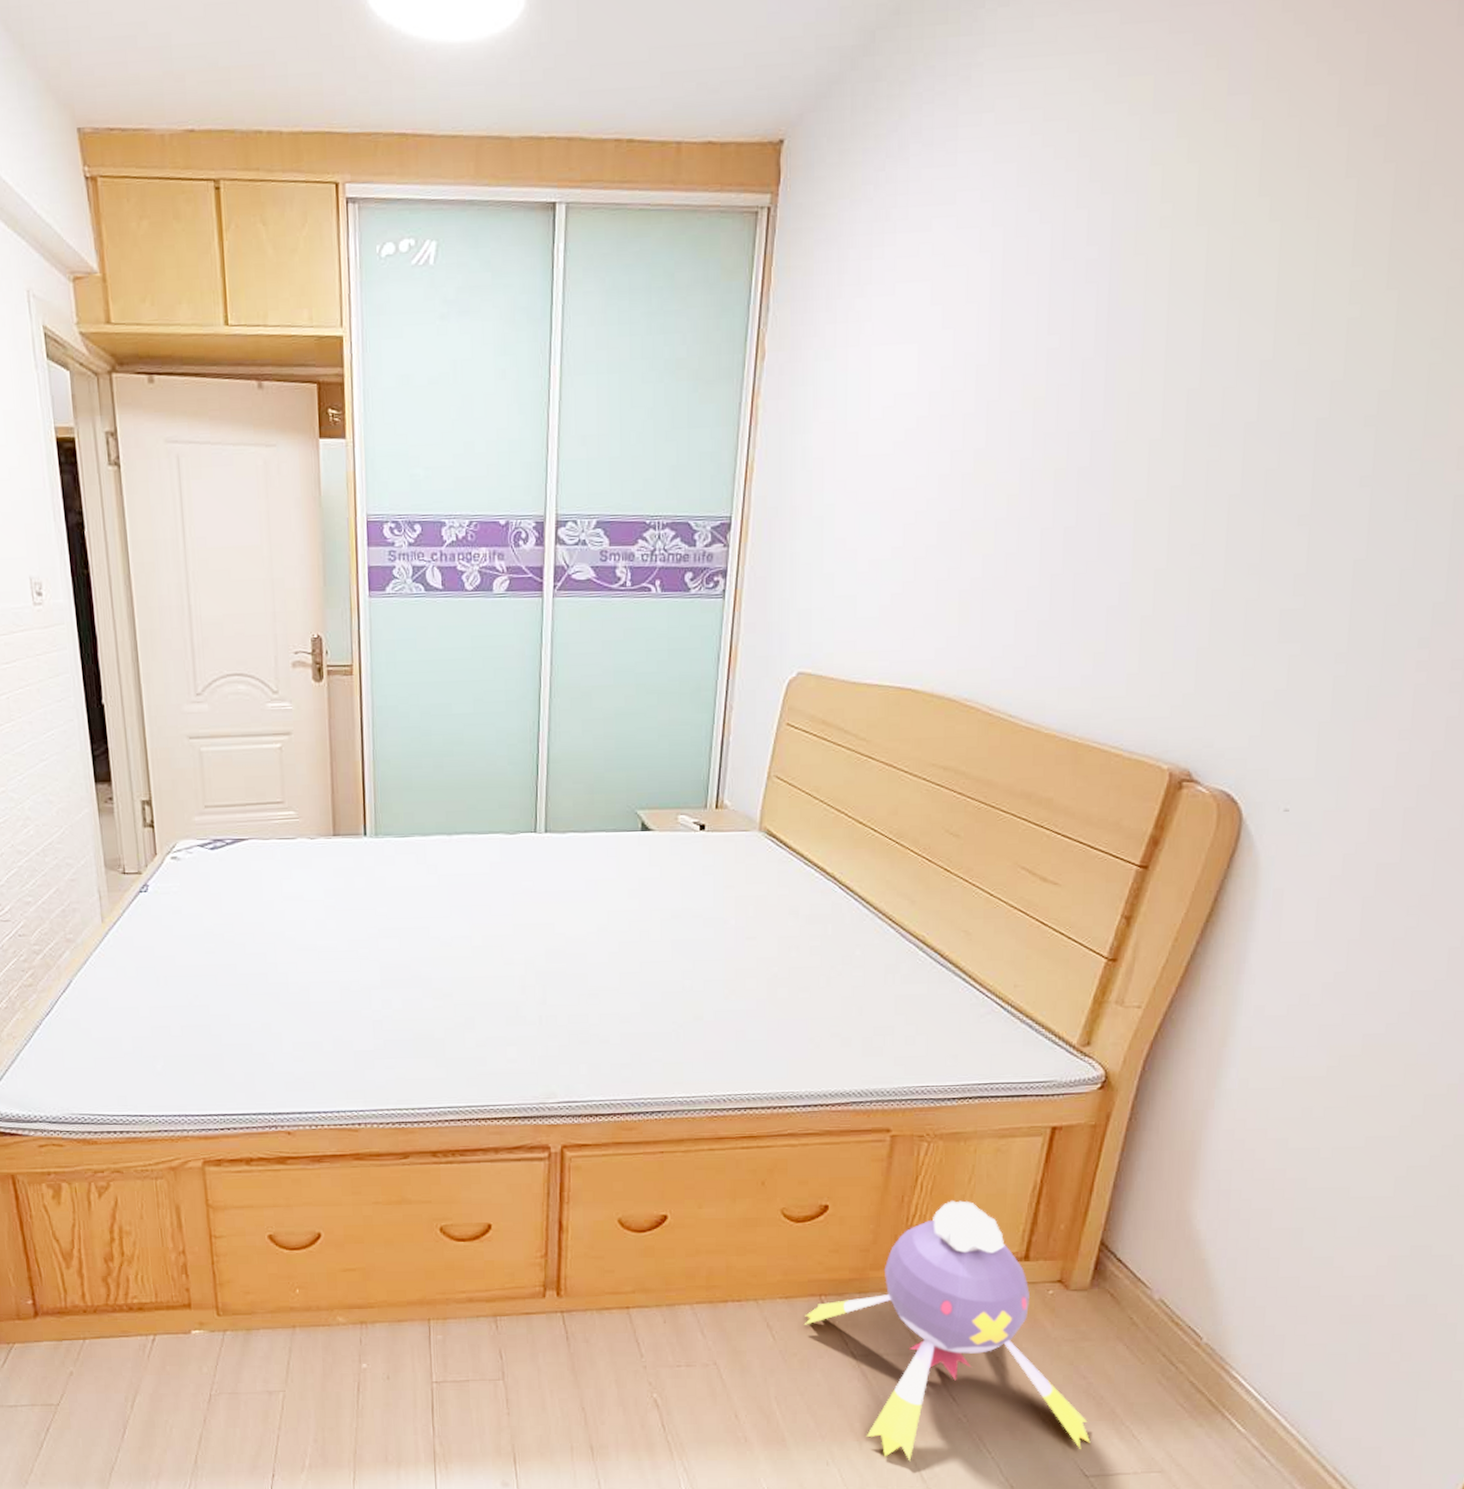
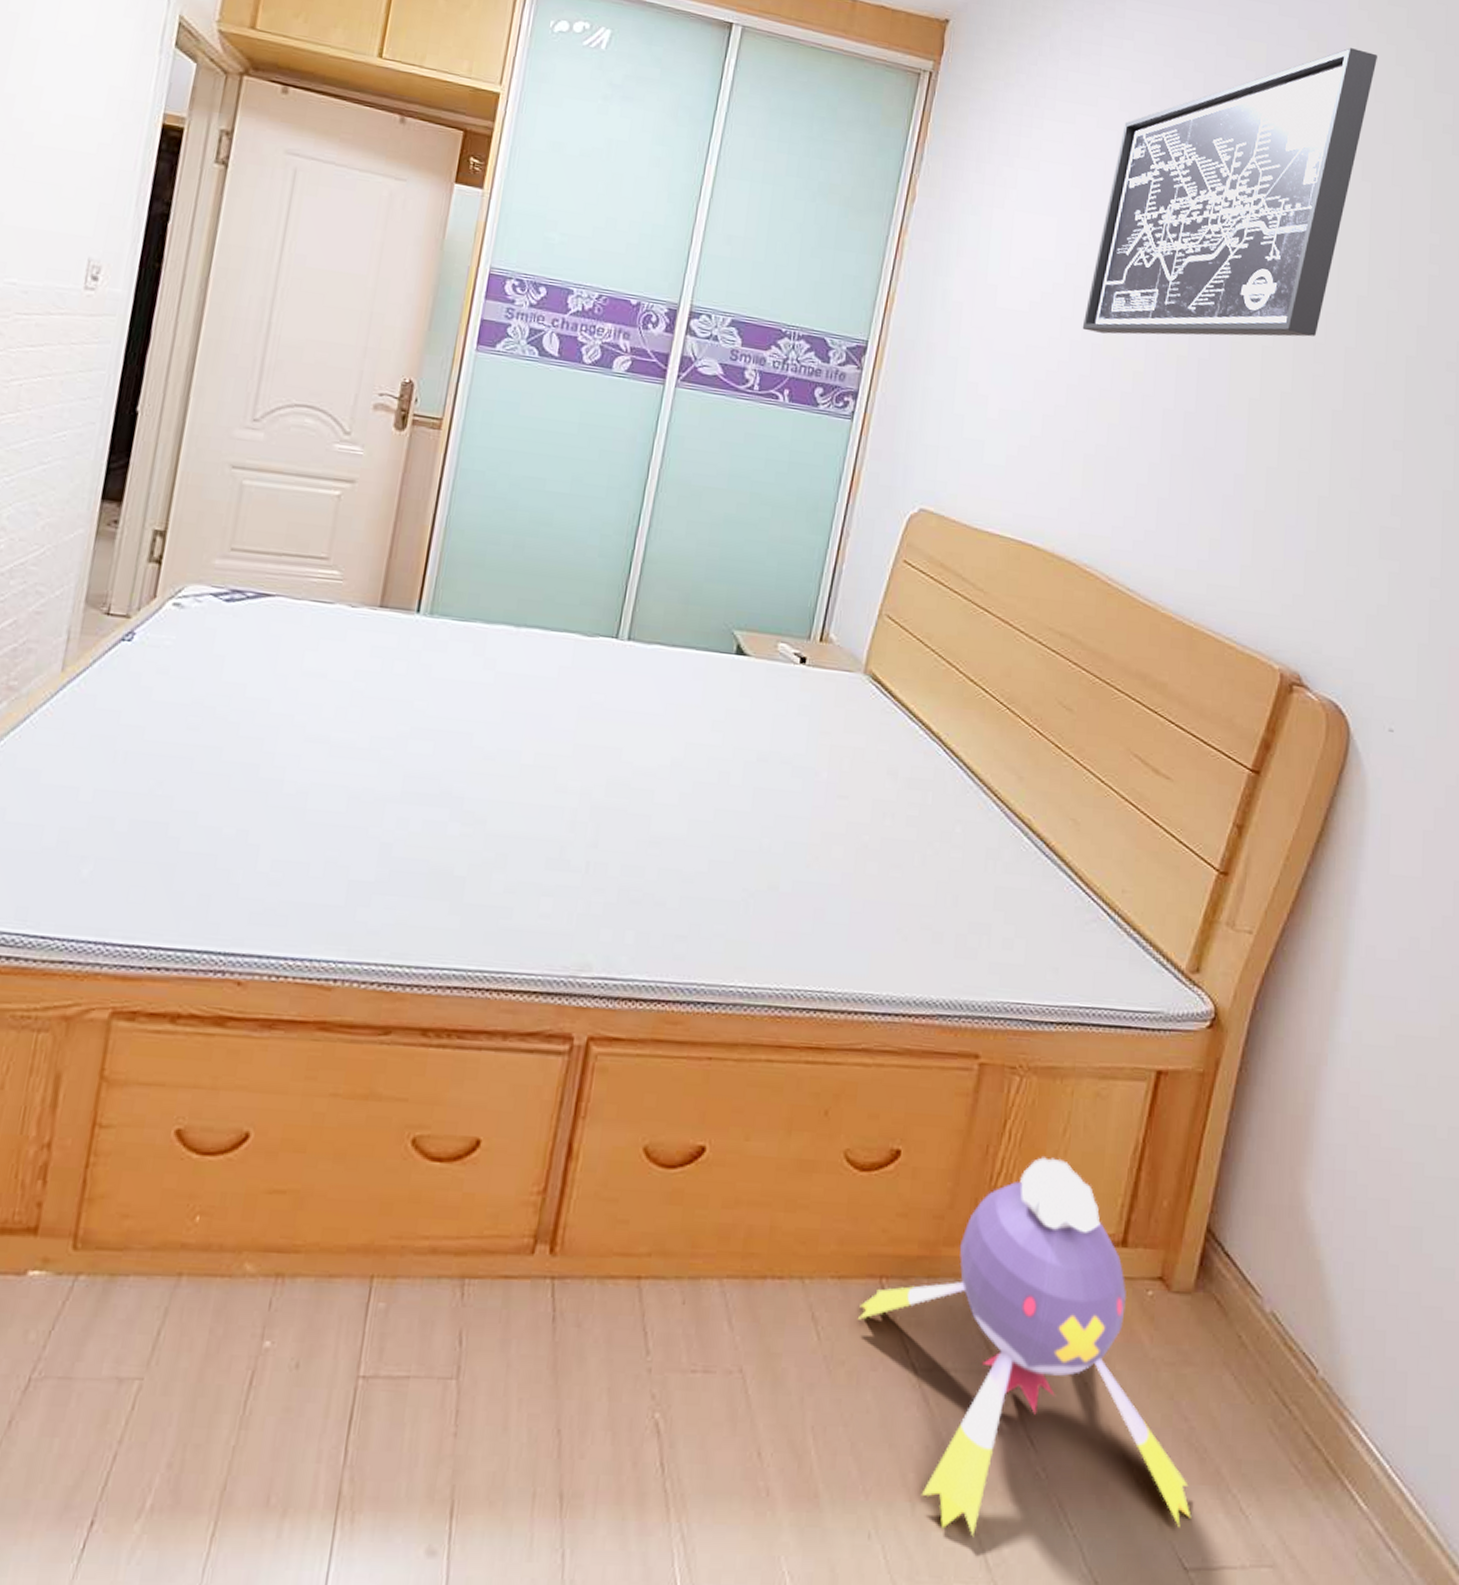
wall art: none [950,53,1293,462] -> present [1082,48,1377,337]

